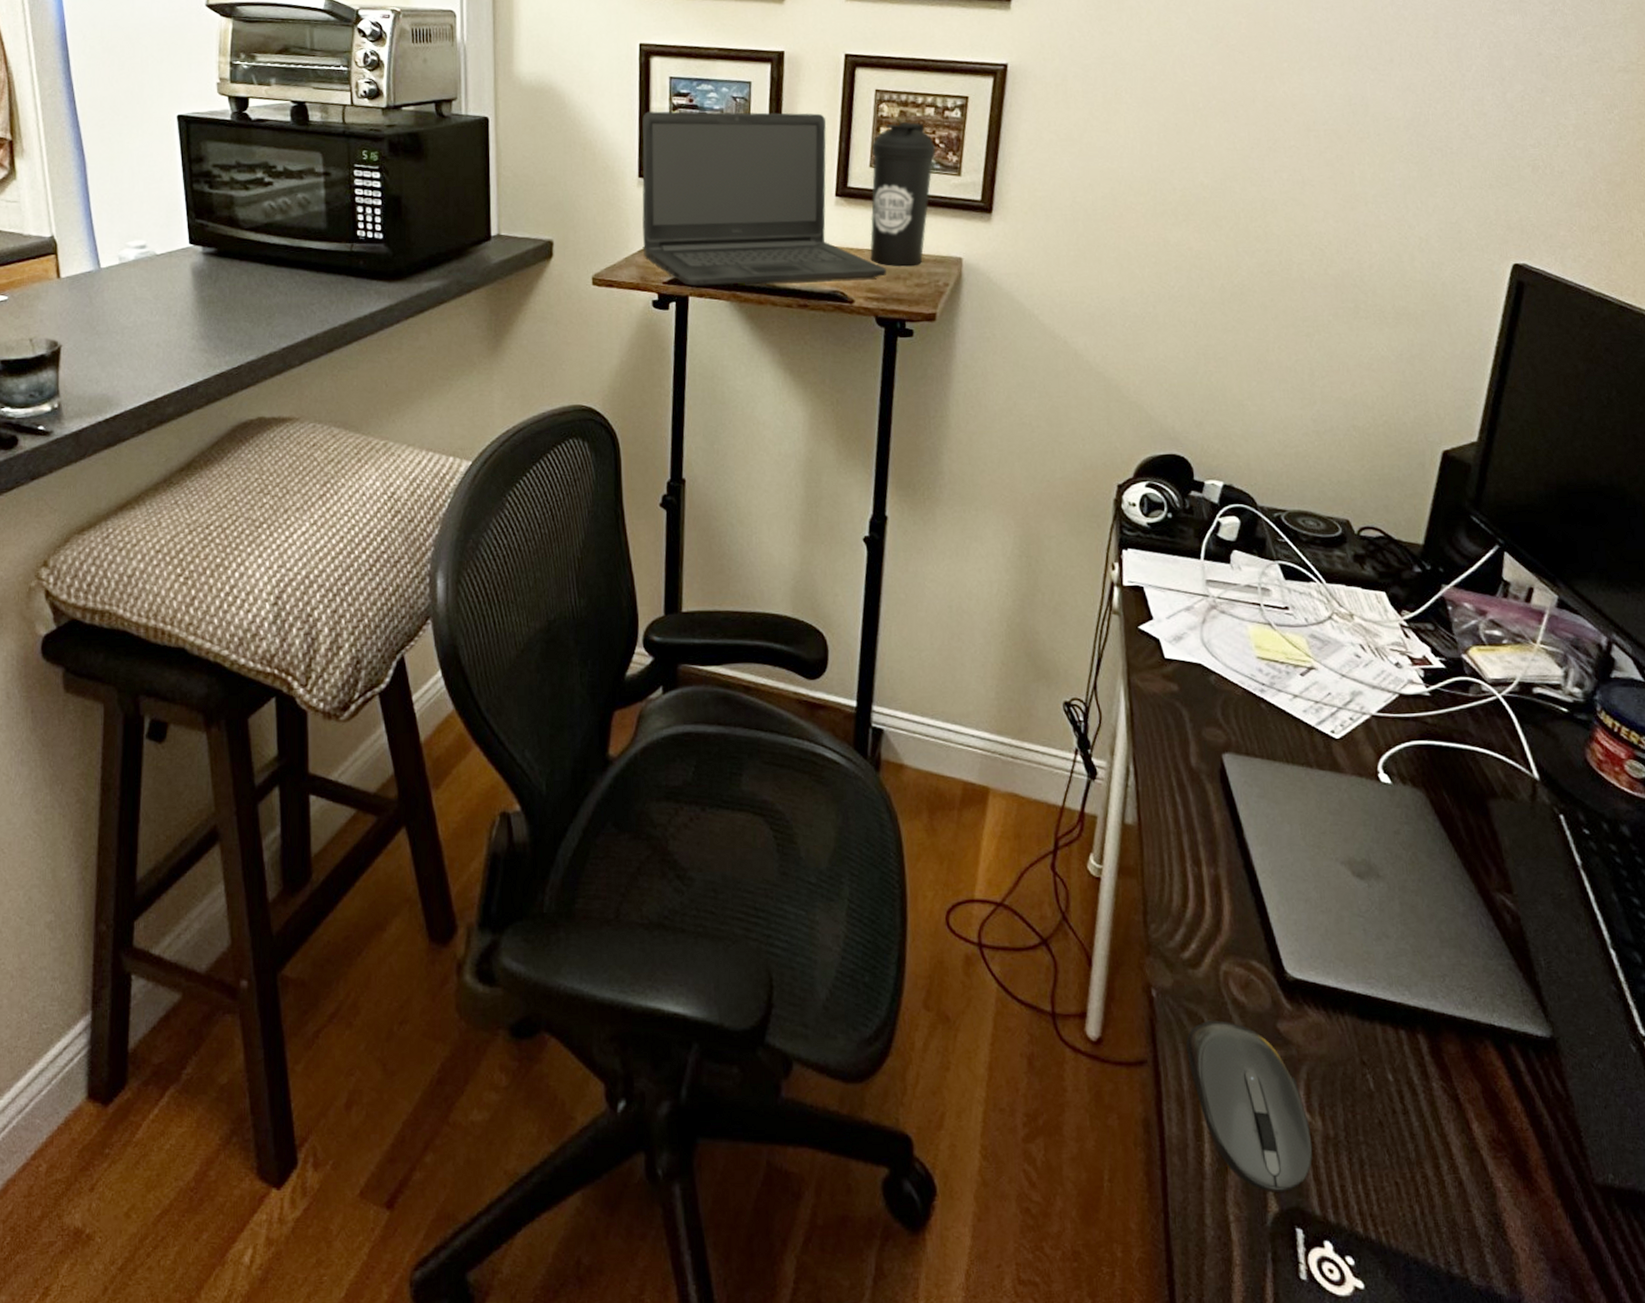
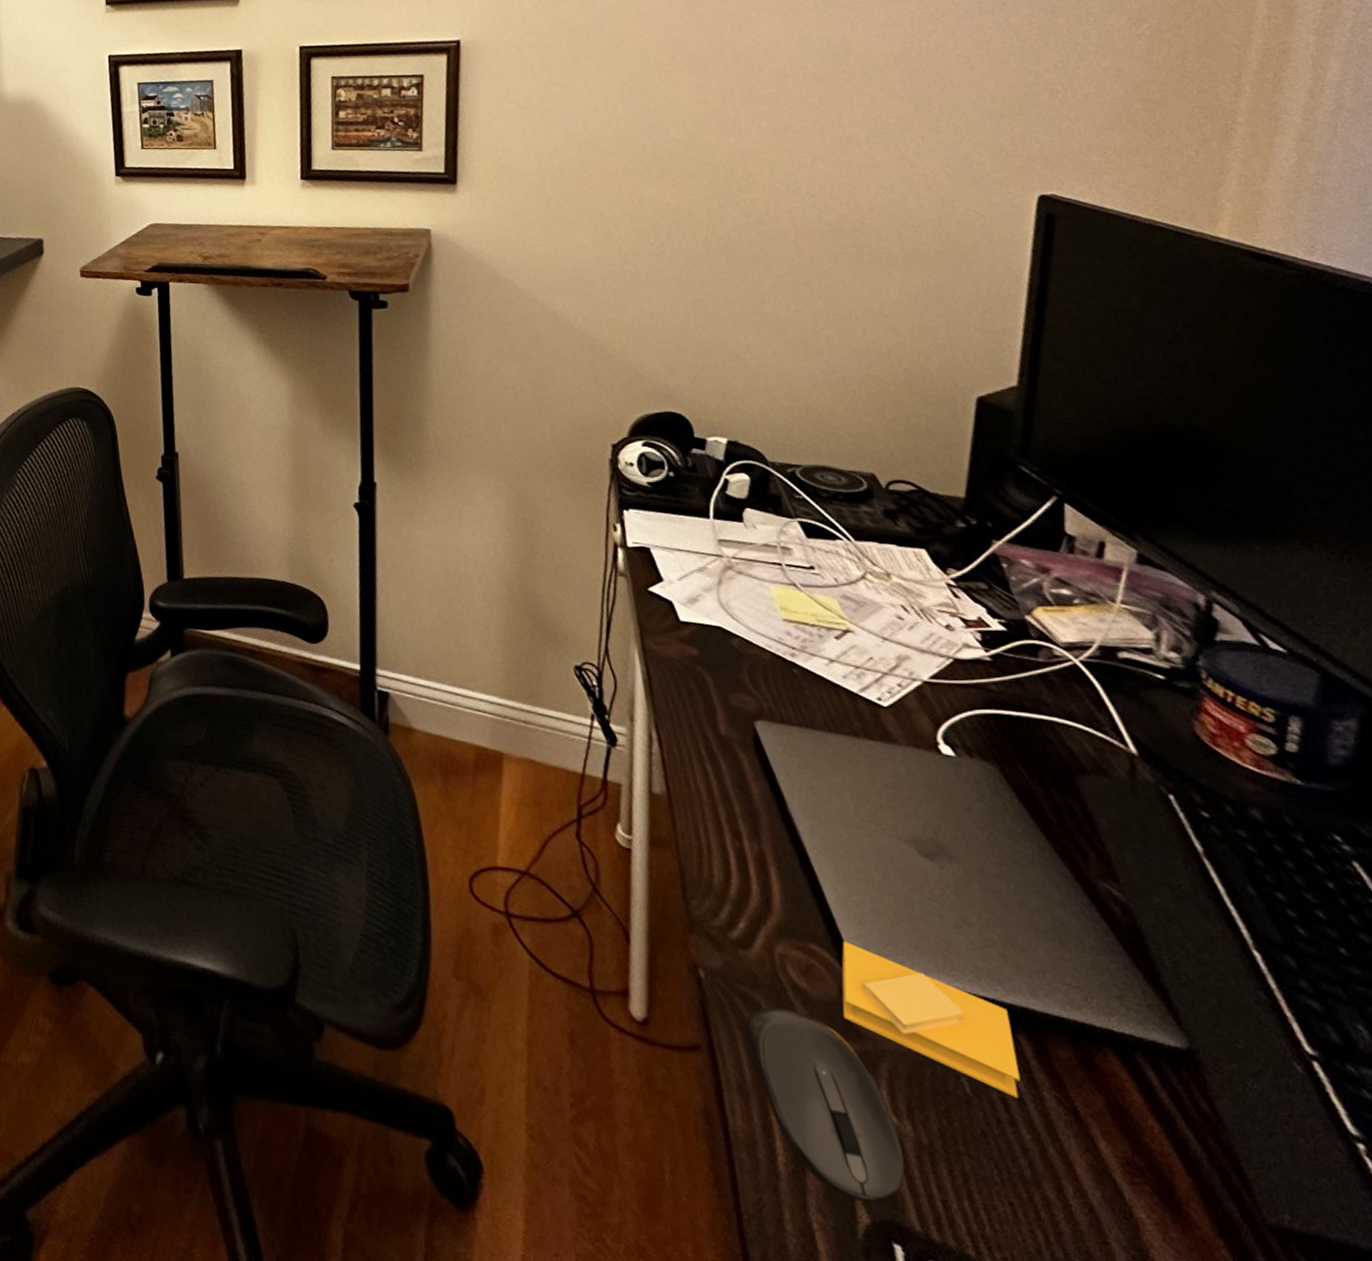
laptop: present [642,111,887,287] -> none [115,103,357,273]
water bottle: present [869,122,936,267] -> none [332,103,395,242]
sticky notes: none [1273,957,1416,1090] -> present [841,942,1021,1098]

